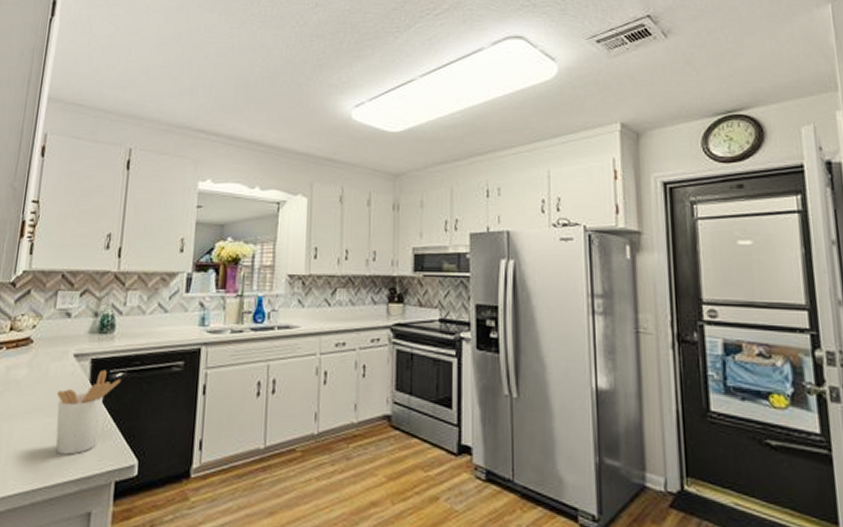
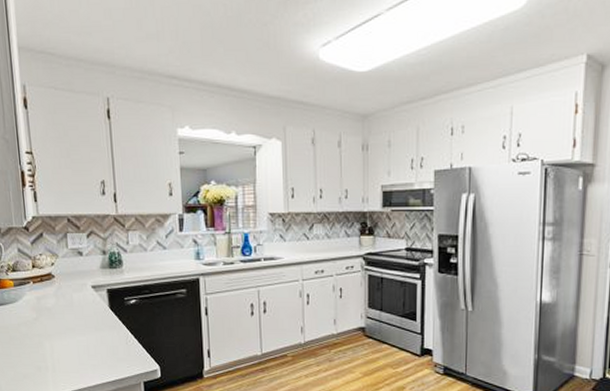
utensil holder: present [55,370,121,455] -> none [84,298,135,363]

